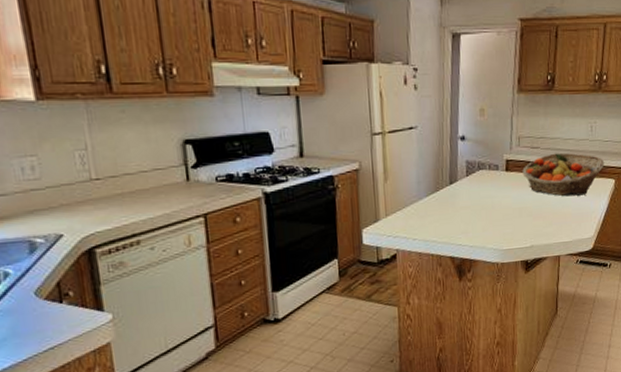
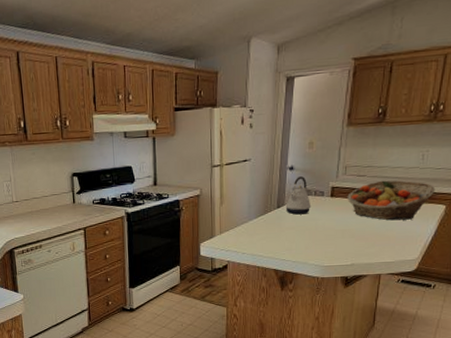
kettle: none [458,148,487,192] -> present [285,176,312,215]

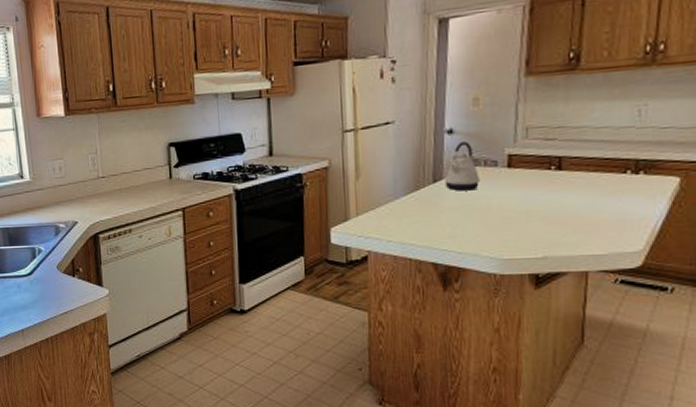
fruit basket: present [347,180,436,220] -> none [531,144,663,198]

